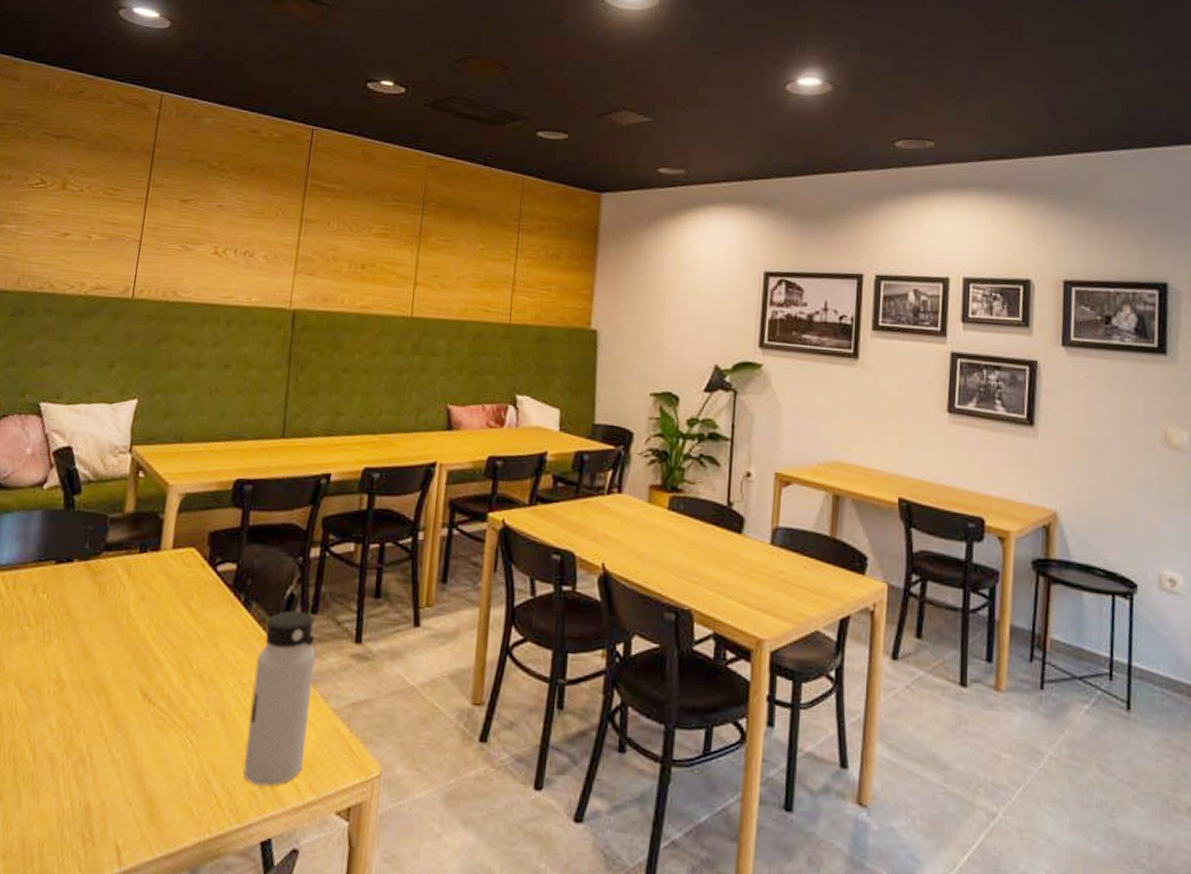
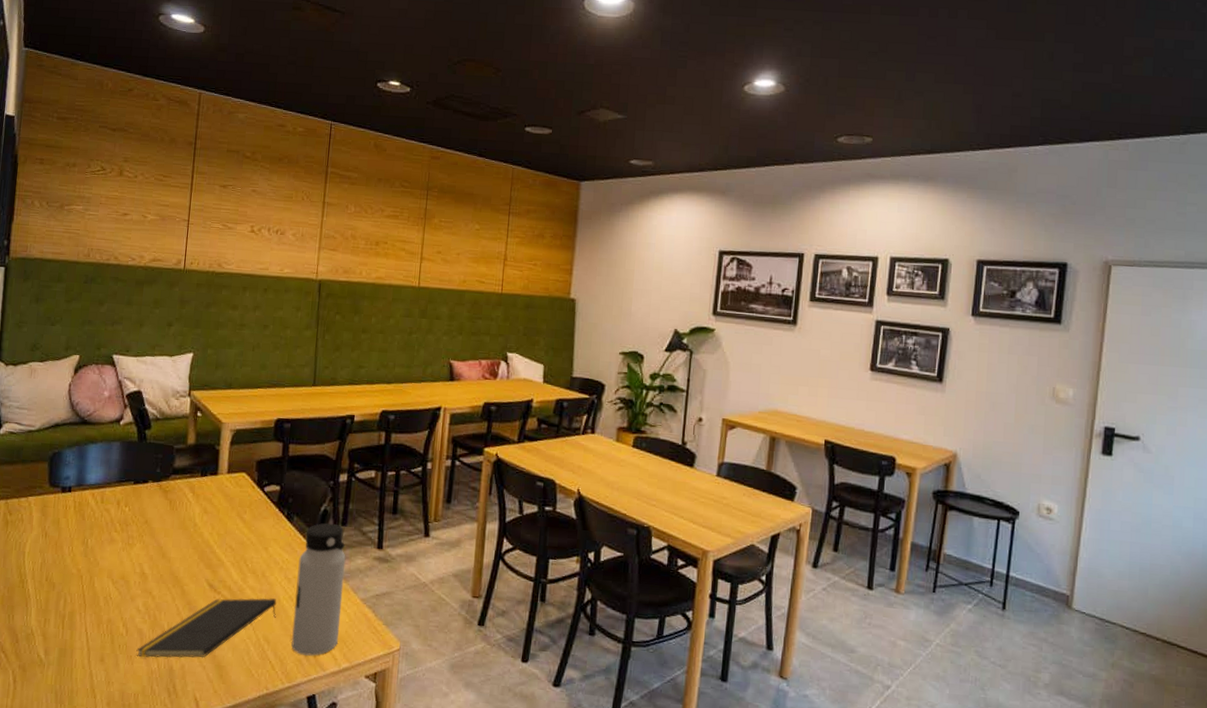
notepad: none [45,709,227,793] -> present [136,597,277,658]

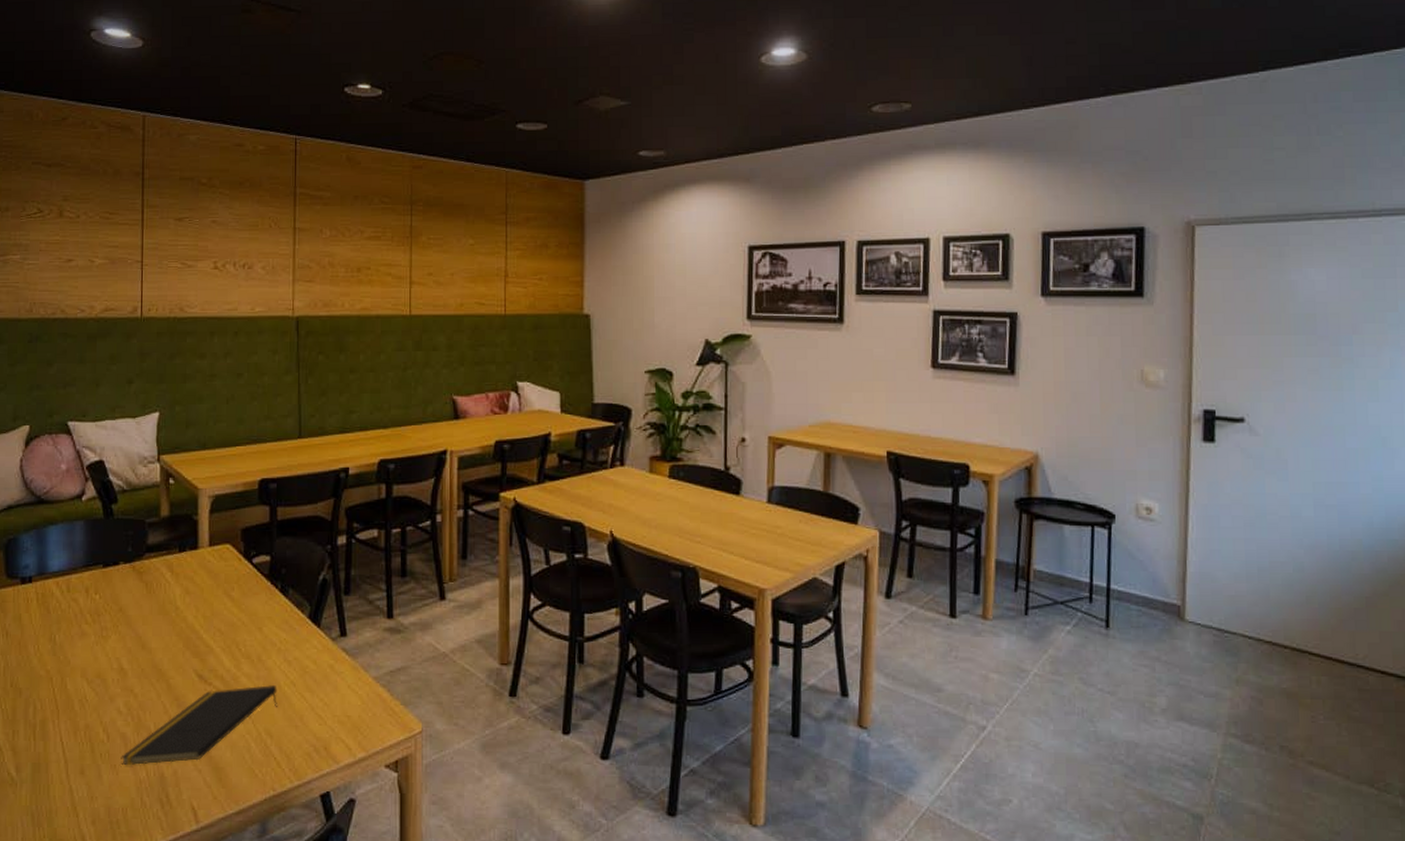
water bottle: present [291,523,346,656] -> none [298,593,352,747]

